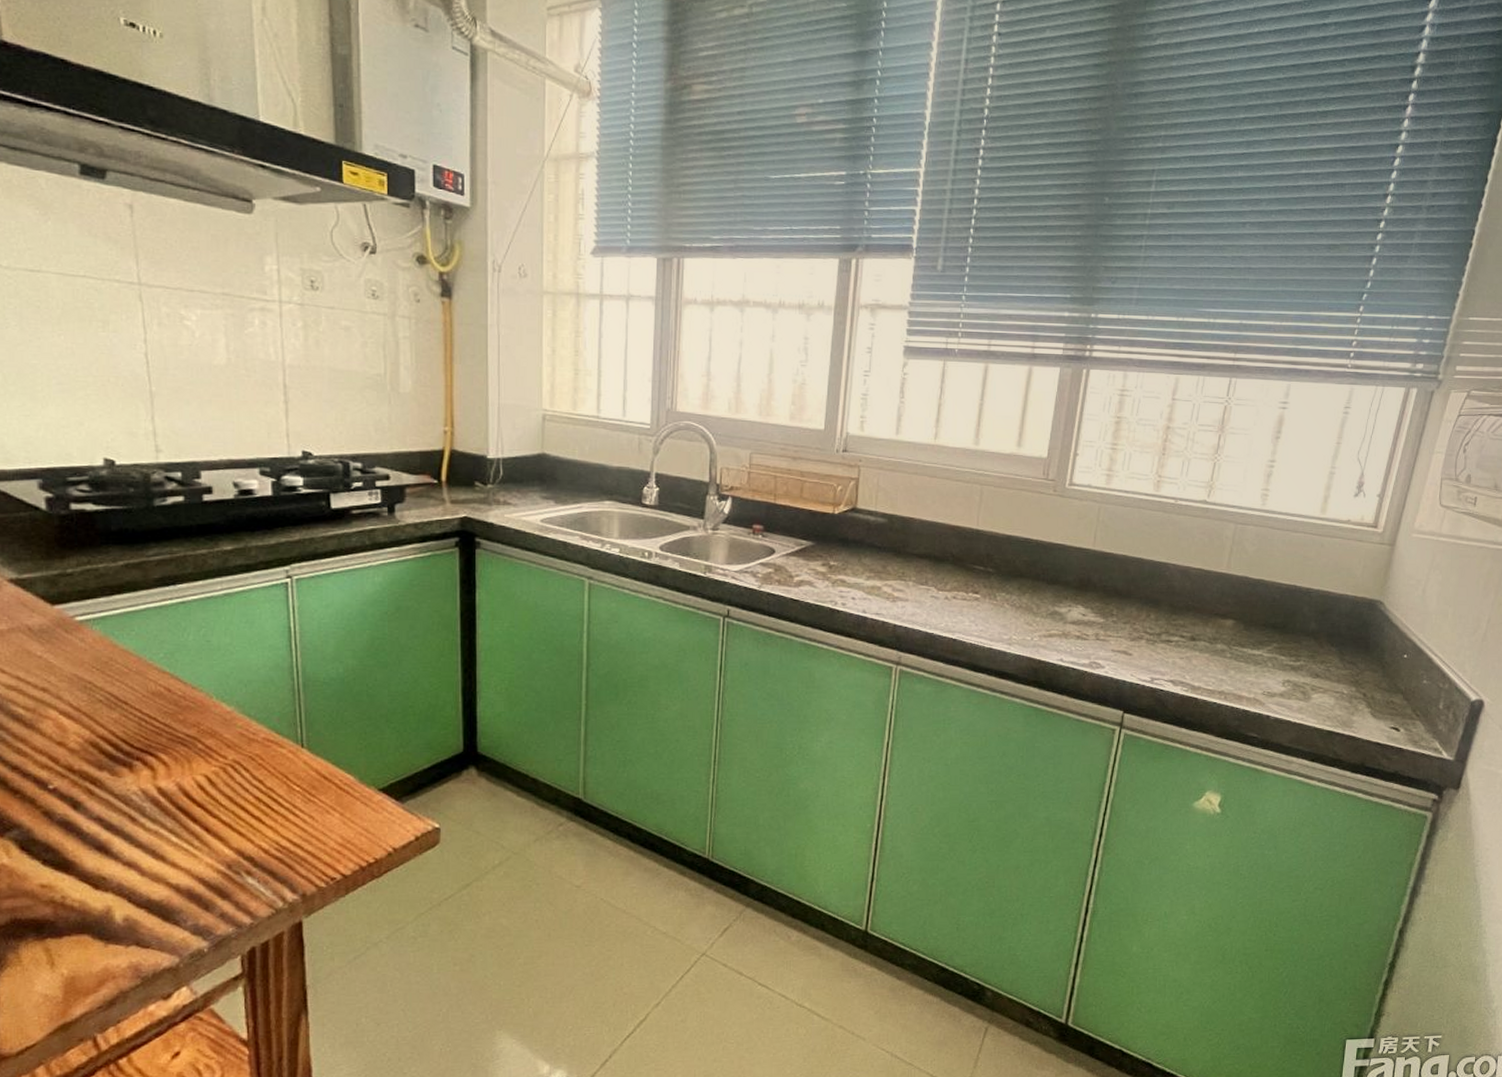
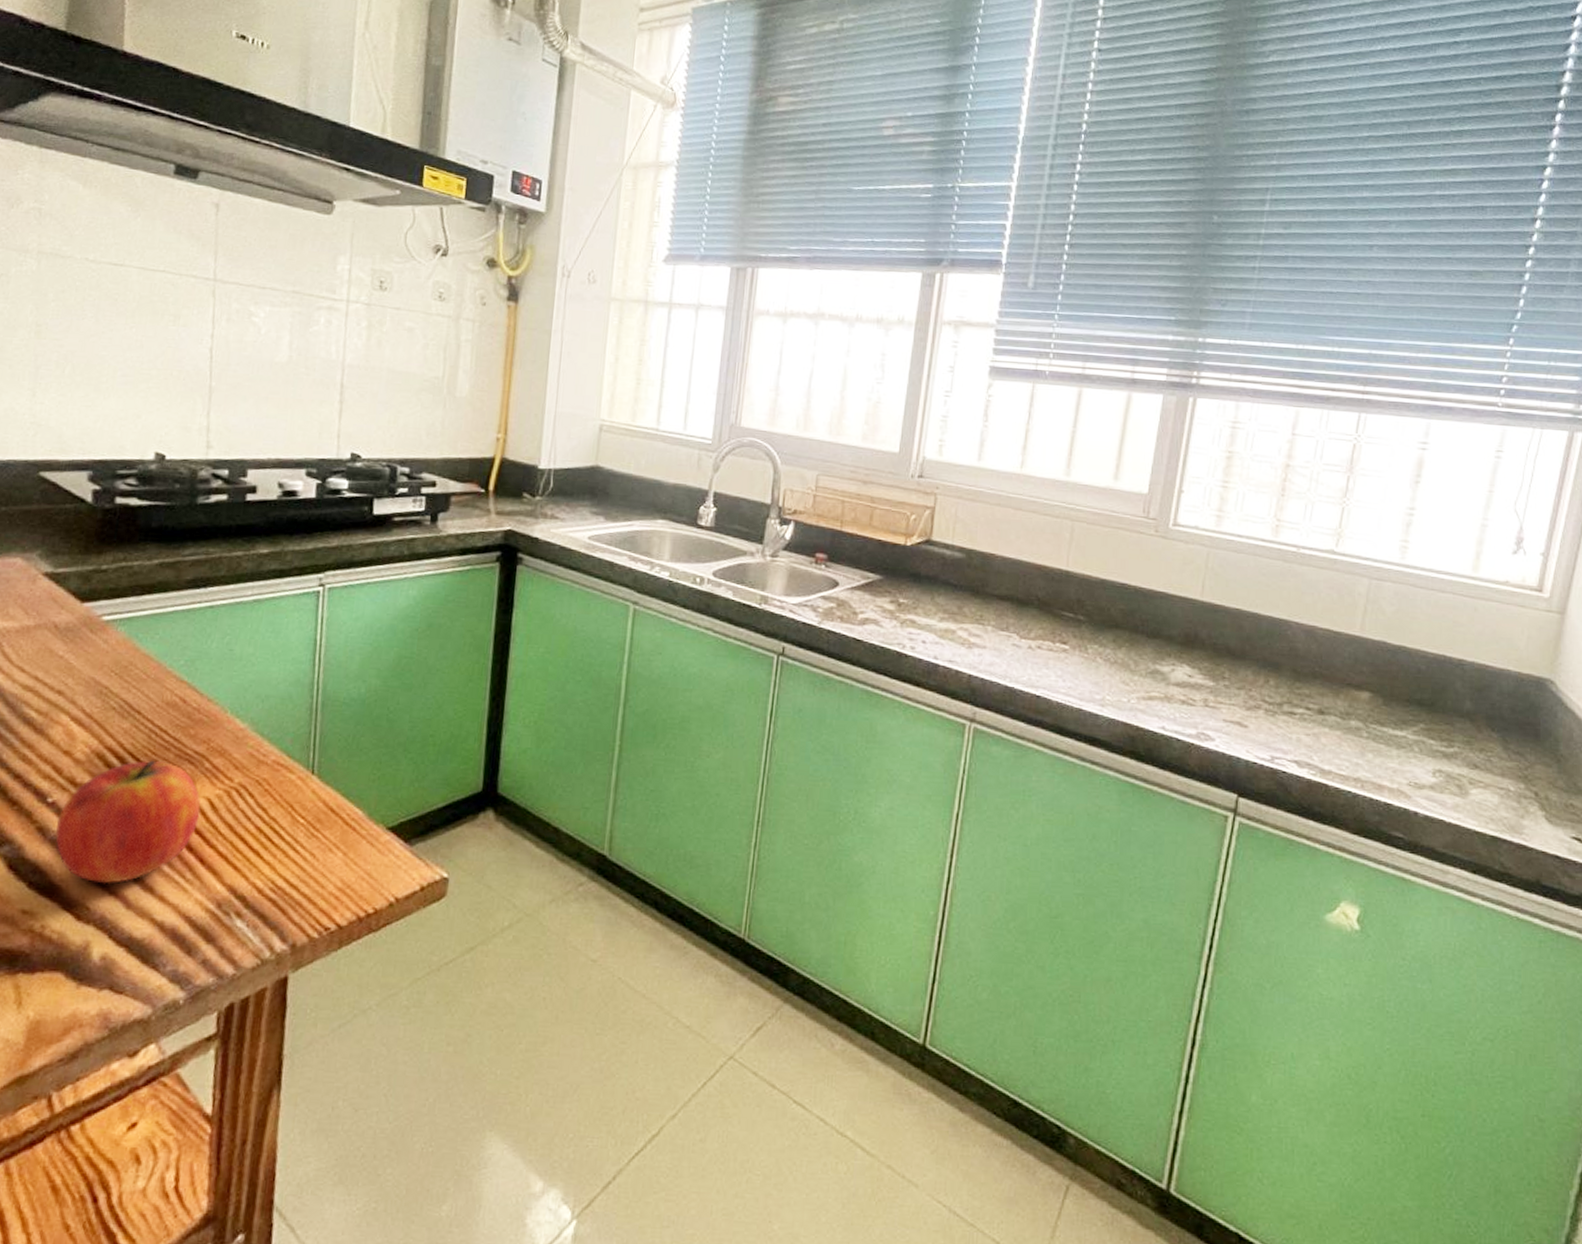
fruit: none [62,745,199,857] -> present [55,760,201,885]

